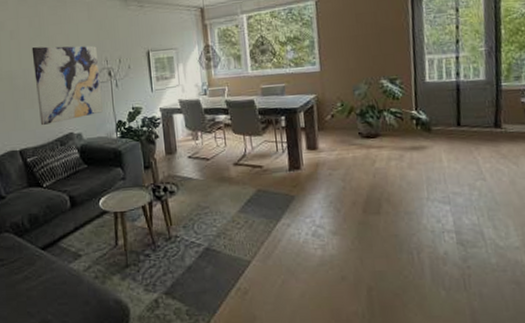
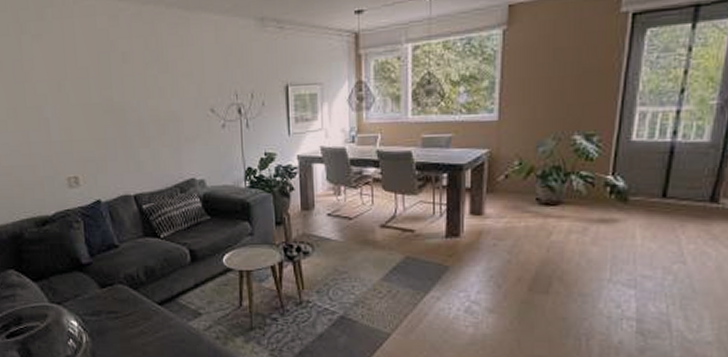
wall art: present [32,45,103,126] -> none [147,73,230,169]

